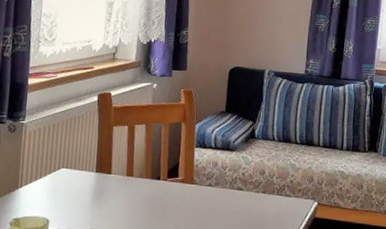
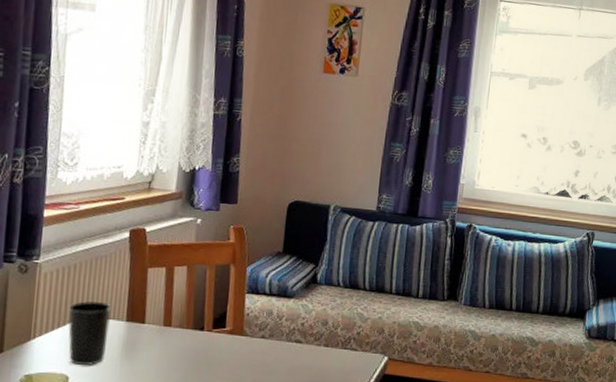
cup: none [48,155,84,210] -> present [68,301,112,365]

